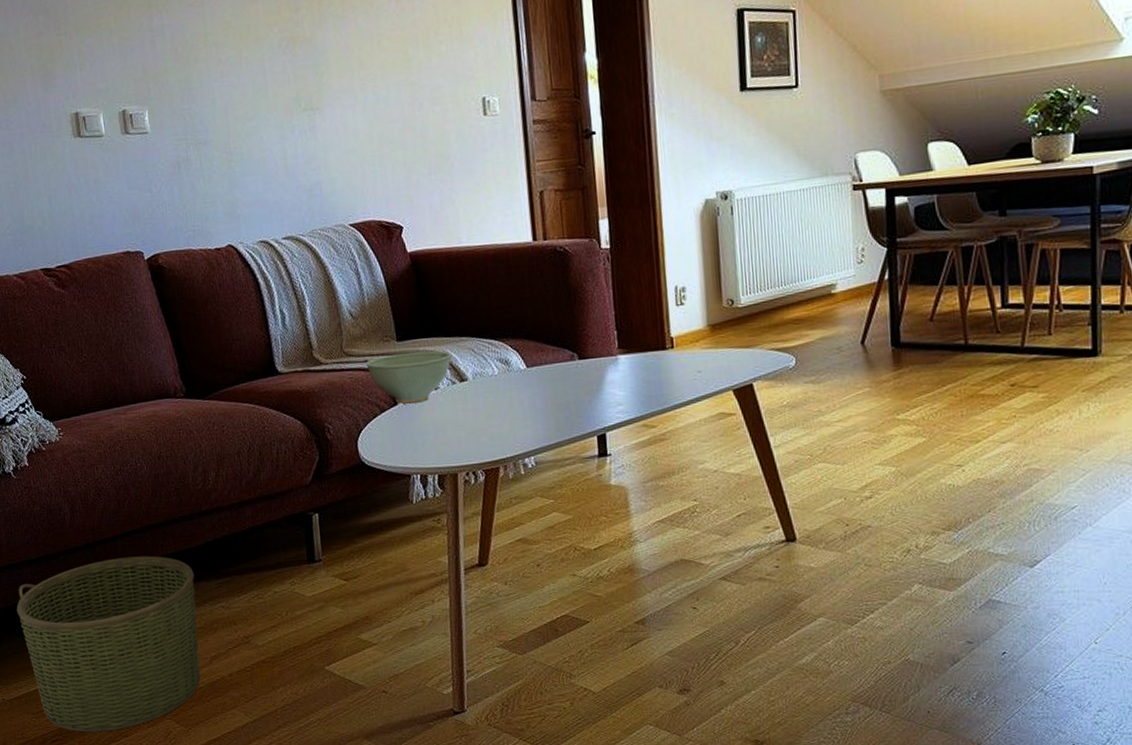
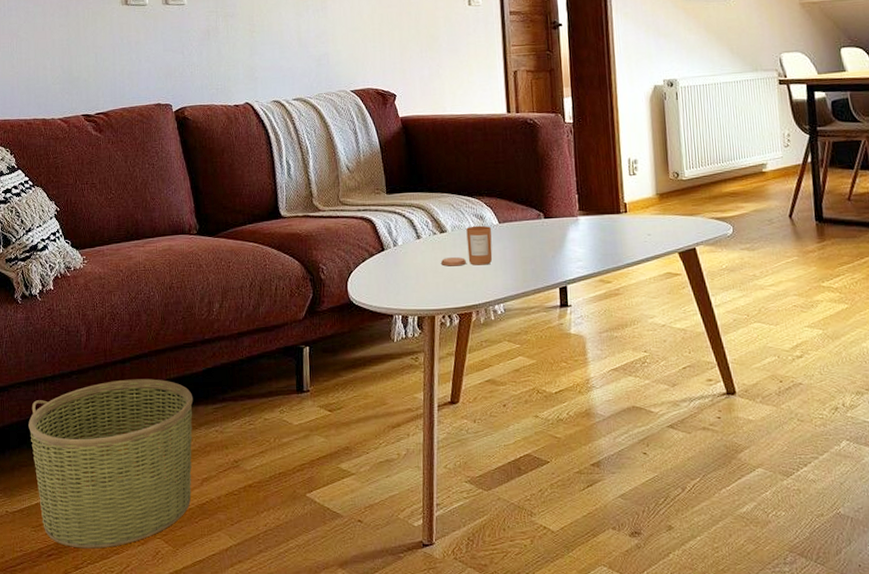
bowl: present [365,350,452,405] -> none [358,204,434,251]
candle: none [462,371,521,419] -> present [441,225,493,267]

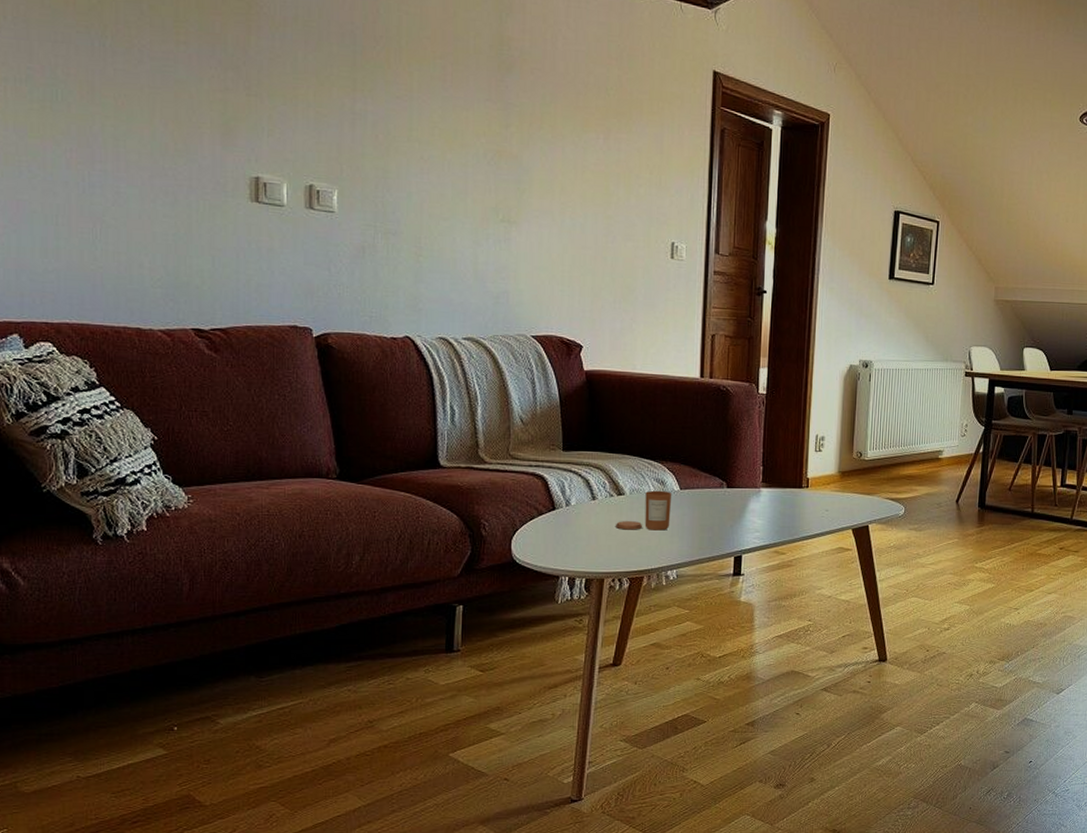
basket: present [28,379,194,549] -> none [109,634,323,814]

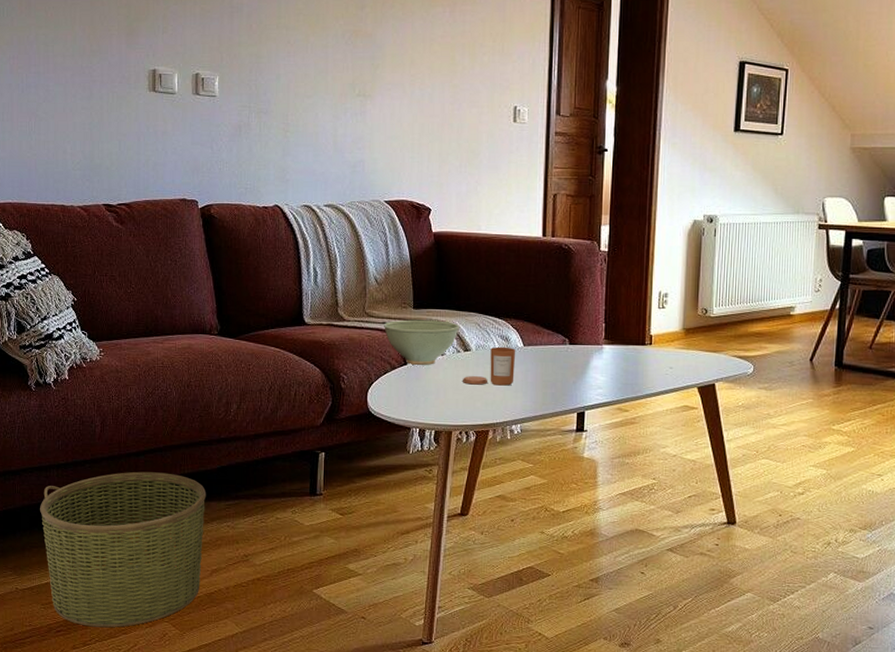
basket: none [109,634,323,814] -> present [40,471,207,628]
bowl: none [529,462,613,511] -> present [383,319,460,366]

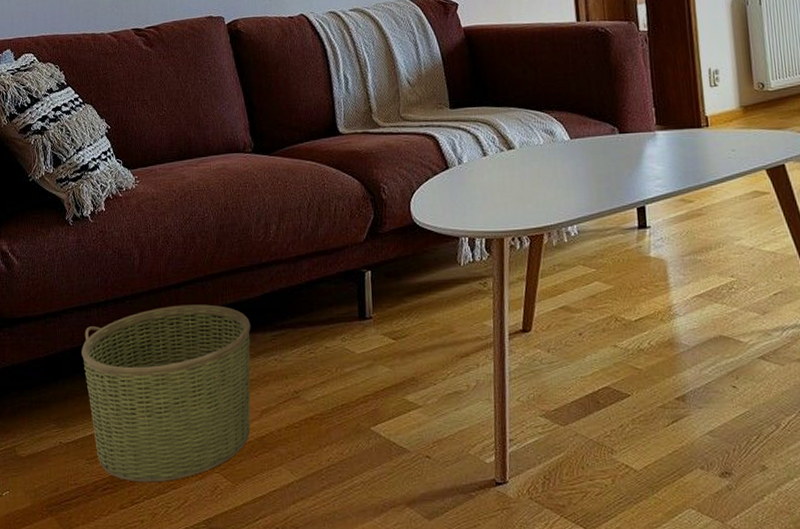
bowl: present [383,319,460,366] -> none [420,119,501,169]
candle: present [463,346,516,386] -> none [509,141,564,185]

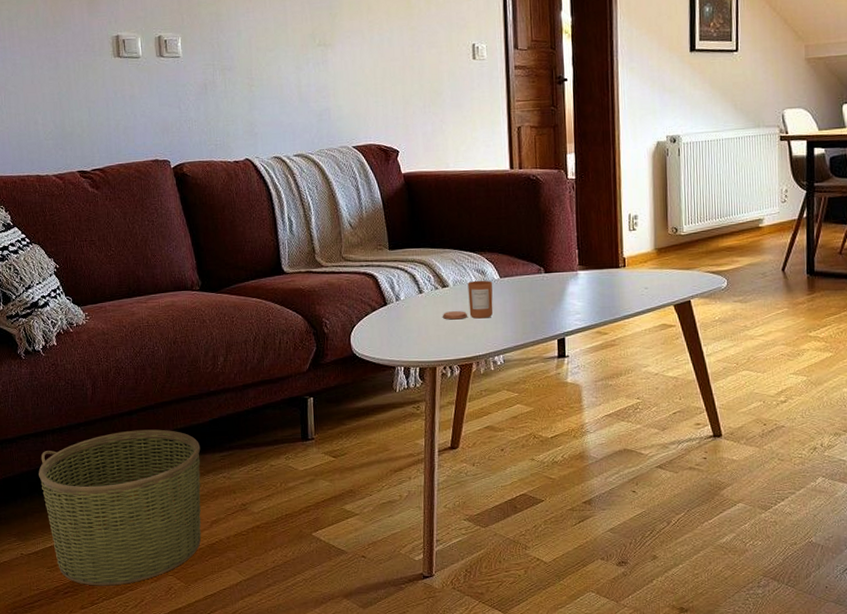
candle: none [509,141,564,185] -> present [443,280,493,320]

